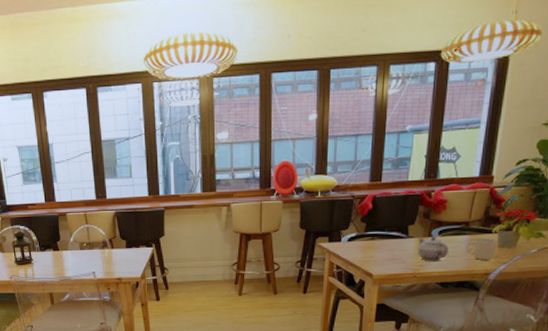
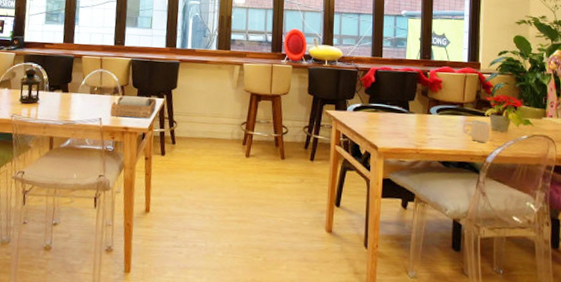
napkin holder: none [102,248,146,269] -> present [110,96,157,119]
teapot: present [417,236,449,262] -> none [418,113,447,140]

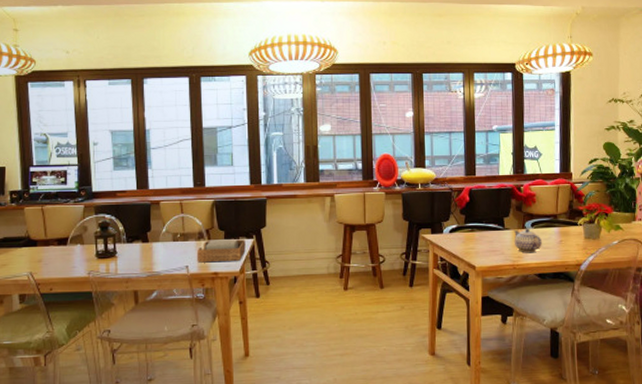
teapot: none [418,113,447,140] -> present [513,228,542,253]
cup: present [463,119,491,143] -> none [557,229,584,252]

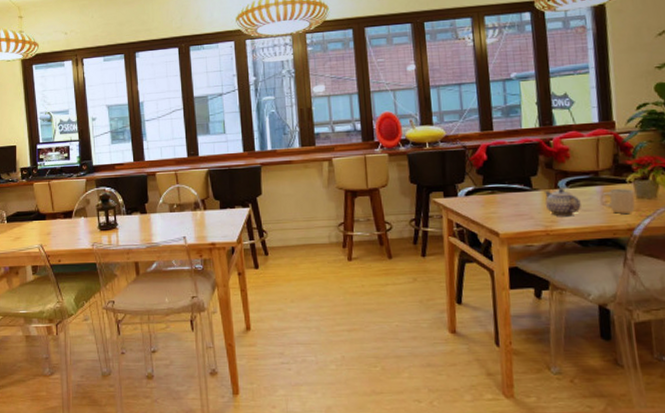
napkin holder: present [198,239,246,263] -> none [194,208,242,233]
cup: none [557,229,584,252] -> present [600,188,636,215]

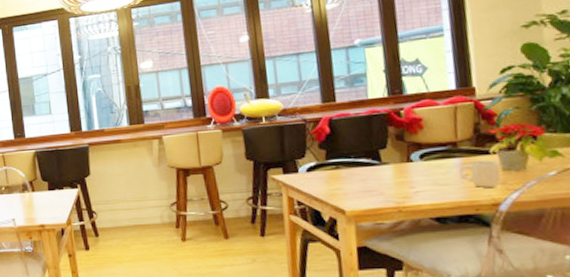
teapot: present [543,187,581,217] -> none [394,161,438,192]

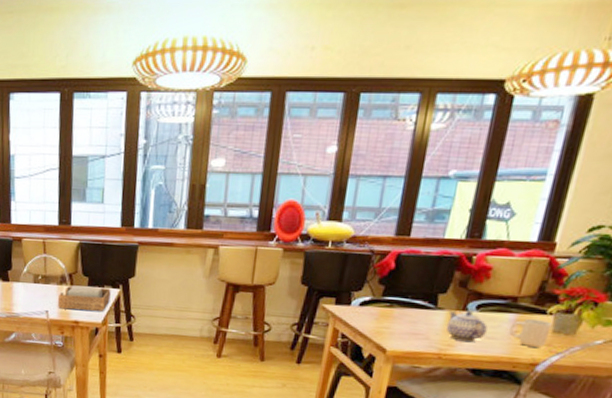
napkin holder: none [23,189,71,215] -> present [58,285,111,312]
teapot: none [394,161,438,192] -> present [445,310,488,343]

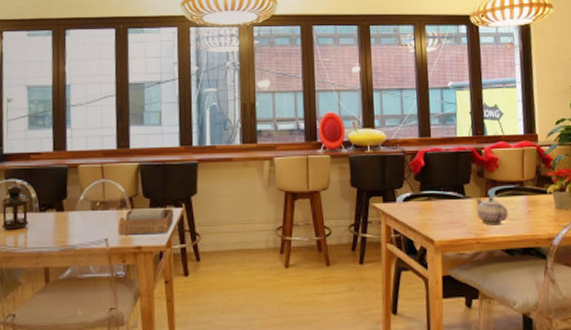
cup: present [509,318,553,348] -> none [524,198,555,224]

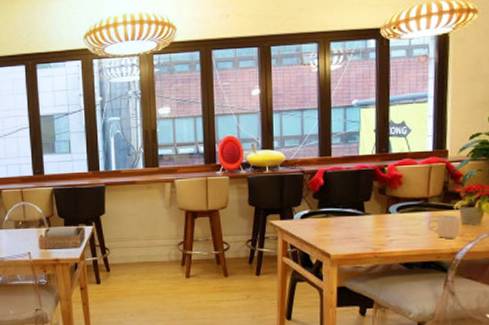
teapot: present [475,196,508,225] -> none [375,213,409,241]
cup: none [524,198,555,224] -> present [427,214,461,239]

